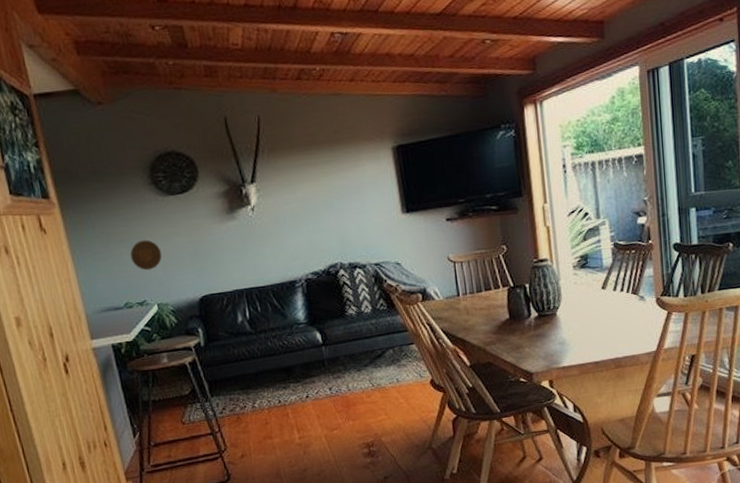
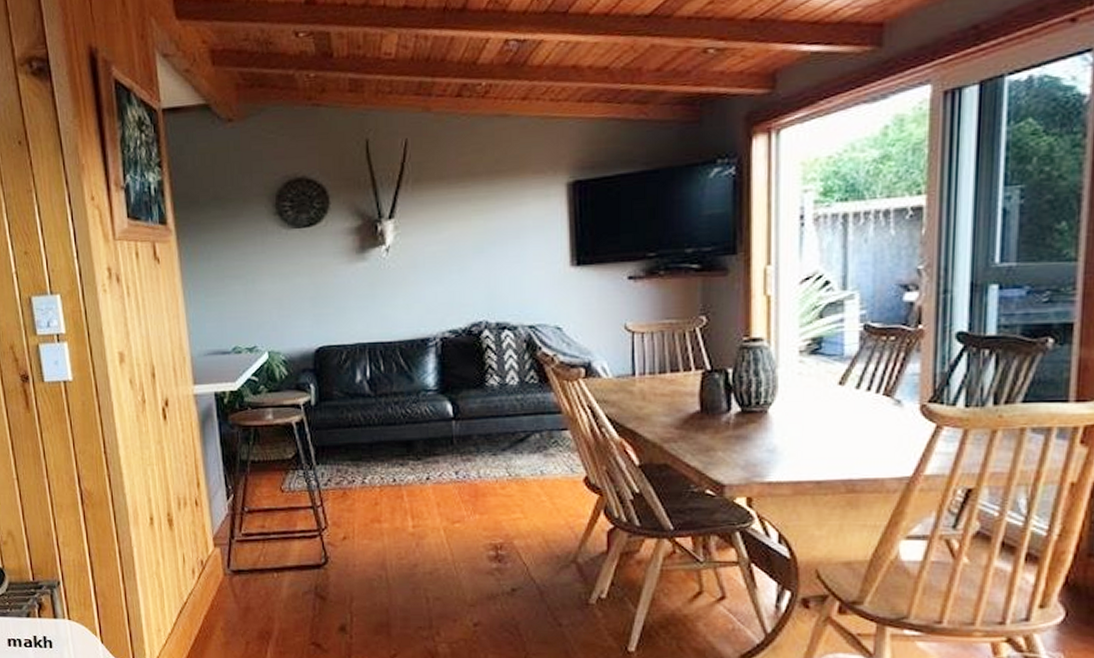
decorative plate: present [130,239,162,271] -> none [244,277,279,313]

